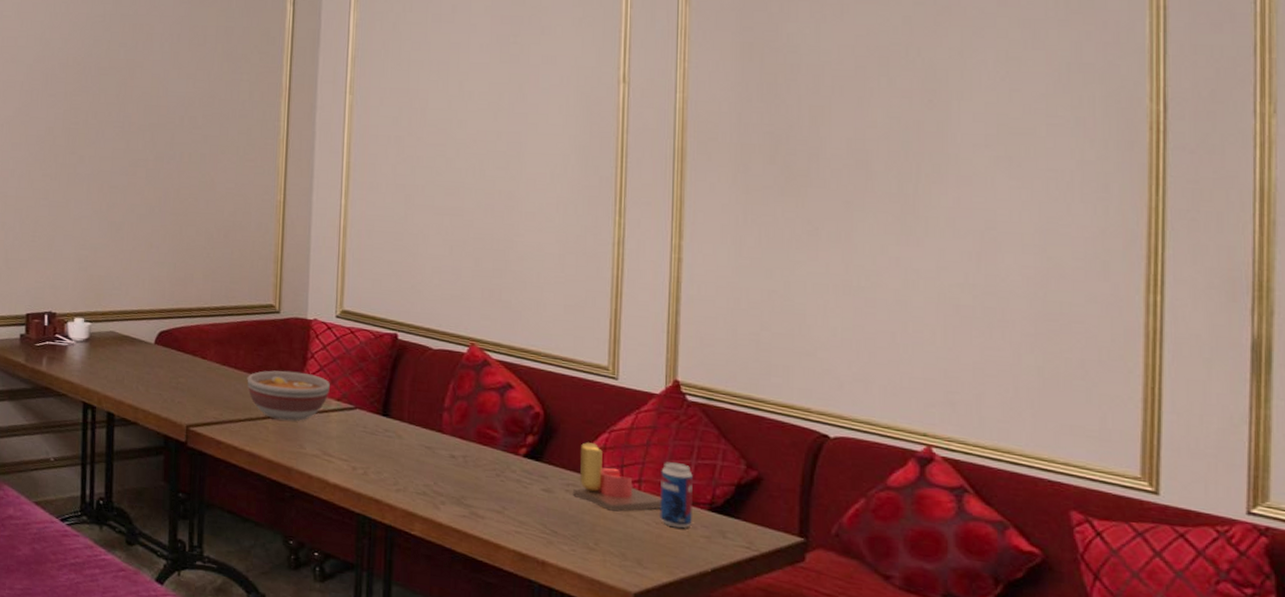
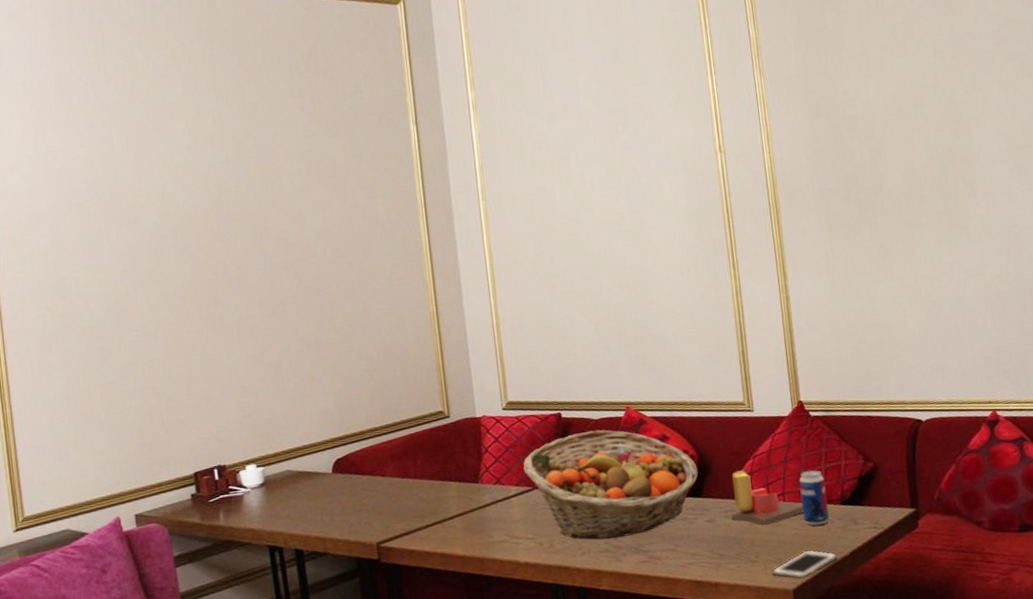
bowl: present [247,370,330,422] -> none [428,467,508,517]
fruit basket: none [348,359,542,485] -> present [523,430,698,540]
cell phone: none [612,552,695,585] -> present [772,549,838,580]

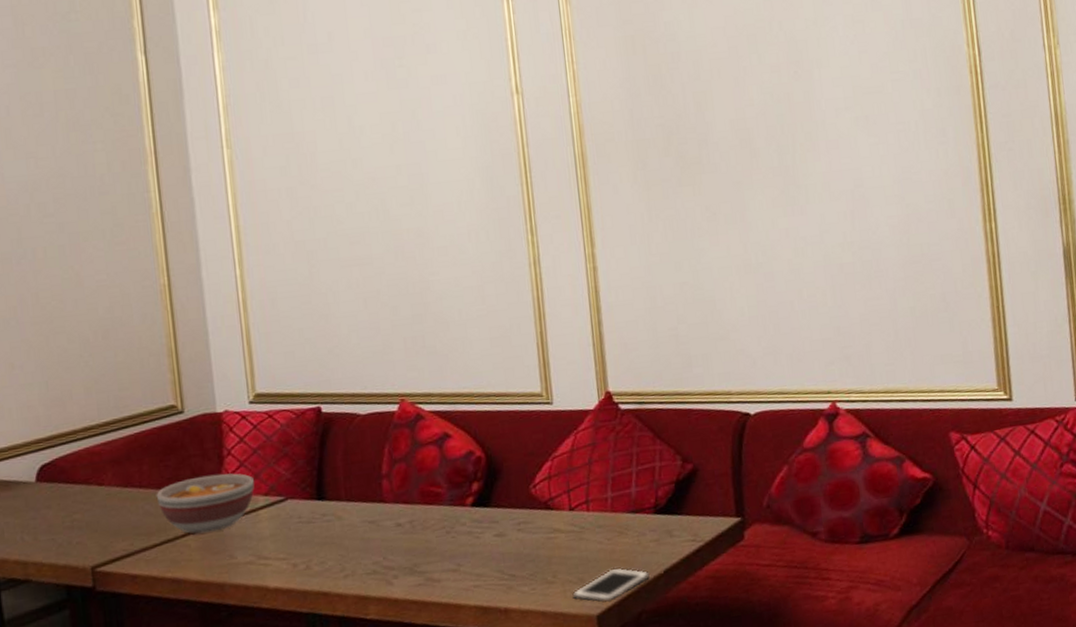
bowl: none [428,467,508,517] -> present [156,473,255,534]
fruit basket: present [523,430,698,540] -> none [274,427,486,559]
candle: present [731,470,804,526] -> none [525,474,611,540]
beverage can: present [799,470,829,526] -> none [605,473,641,540]

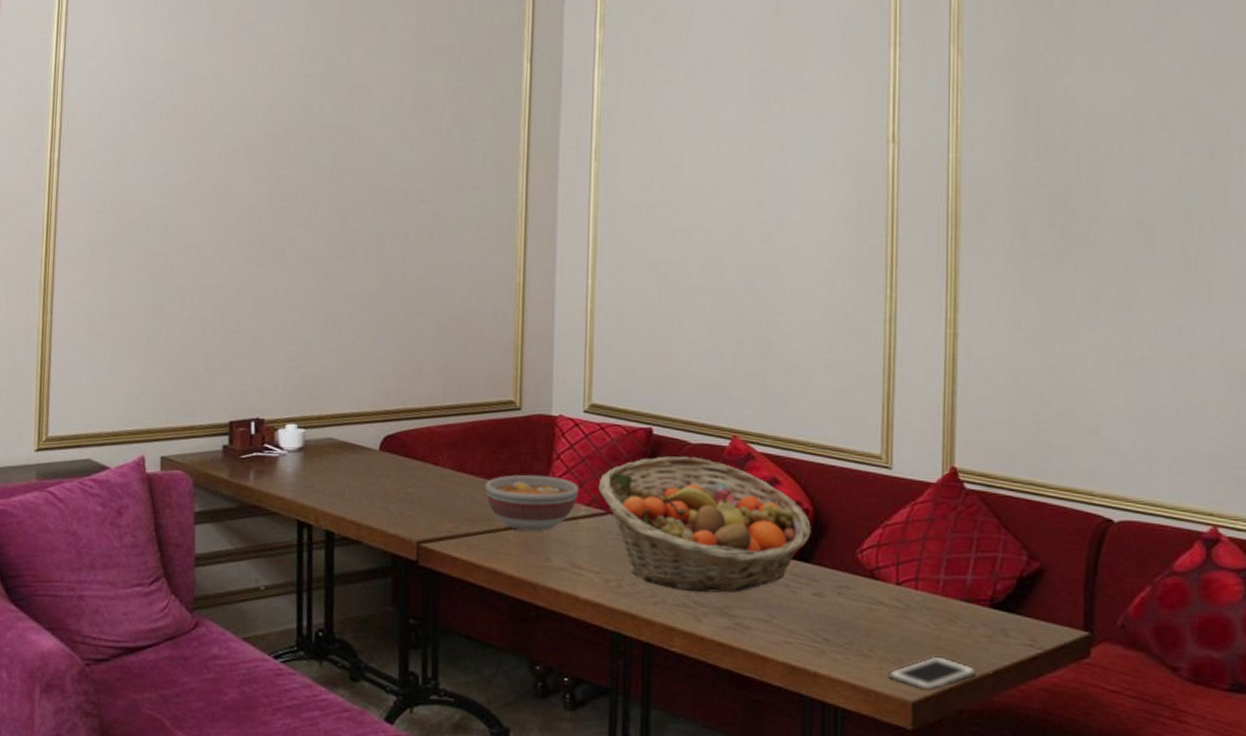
fruit basket: none [274,427,486,559] -> present [598,456,811,593]

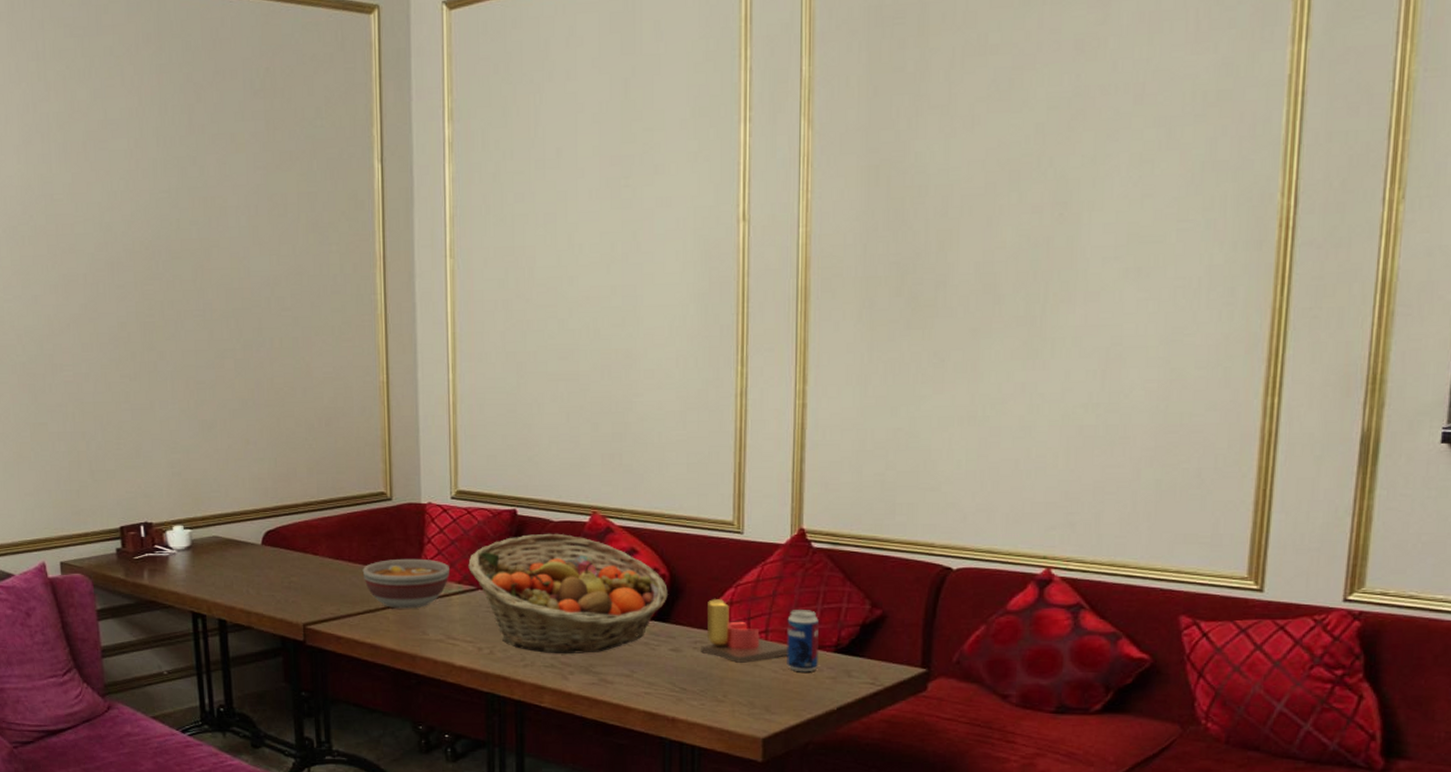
candle: none [846,539,940,615] -> present [701,599,788,664]
cell phone: present [888,656,976,692] -> none [741,697,822,729]
beverage can: none [938,557,974,629] -> present [787,610,820,673]

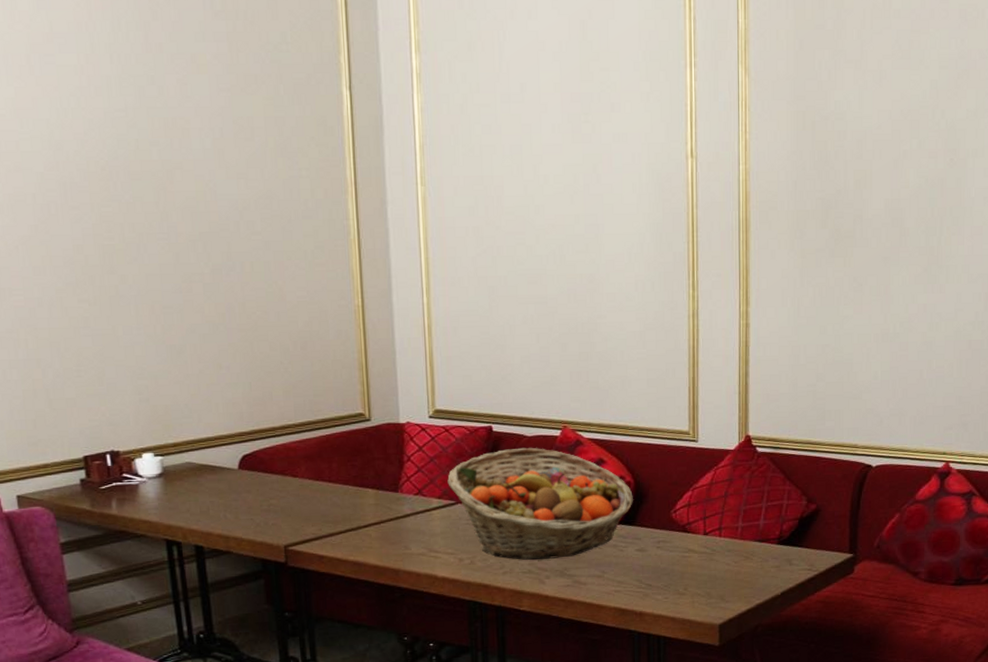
bowl: present [362,558,449,609] -> none [343,476,430,526]
candle: present [701,599,788,664] -> none [664,502,739,559]
beverage can: present [787,610,820,673] -> none [737,507,765,564]

